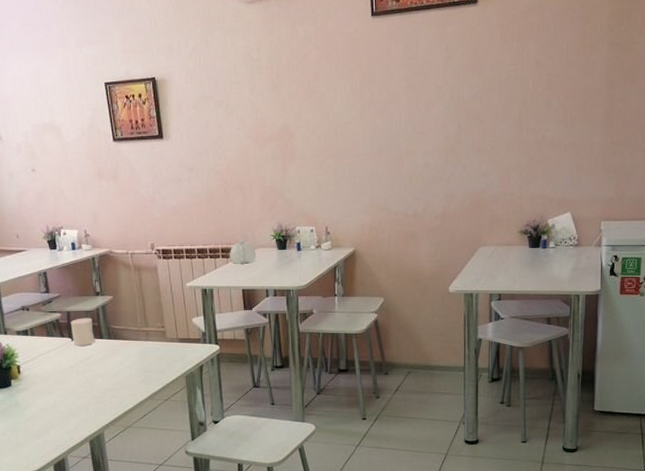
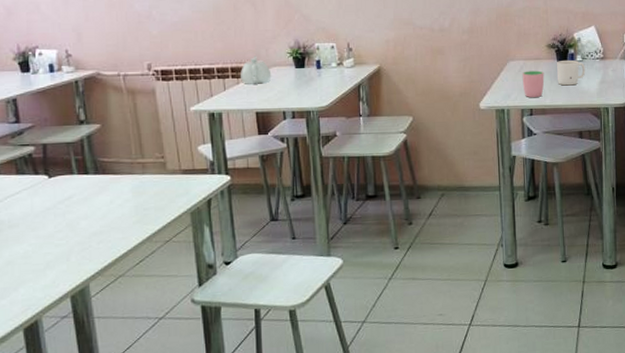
cup: present [70,318,95,347] -> none [47,150,79,185]
cup: none [492,256,515,284] -> present [522,70,545,98]
mug: none [527,247,558,272] -> present [556,60,586,86]

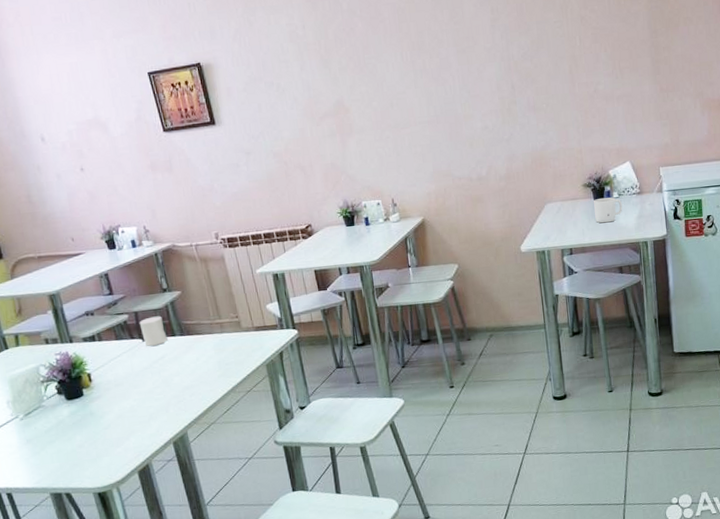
cup: none [47,150,79,185] -> present [139,316,168,347]
teapot: present [241,56,272,84] -> none [297,218,326,245]
cup: present [522,70,545,98] -> none [560,210,583,238]

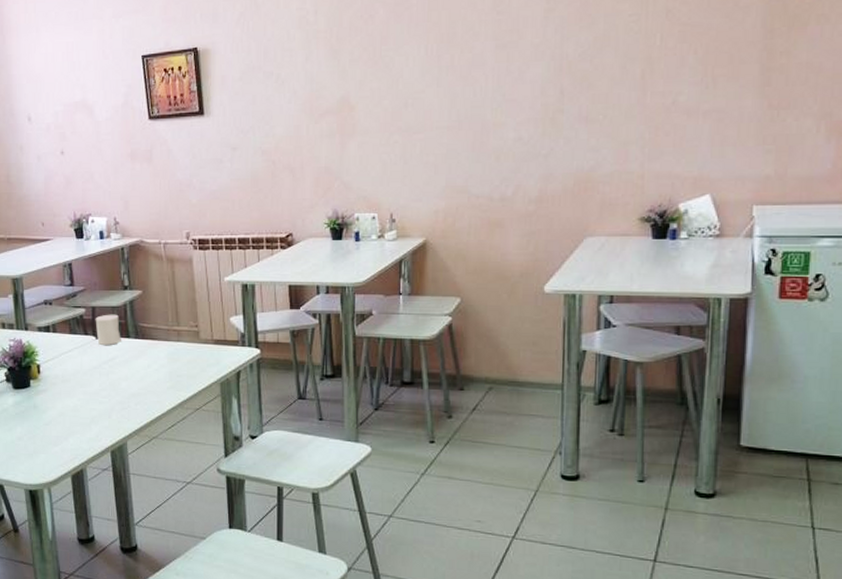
mug: present [593,197,623,224] -> none [650,238,692,269]

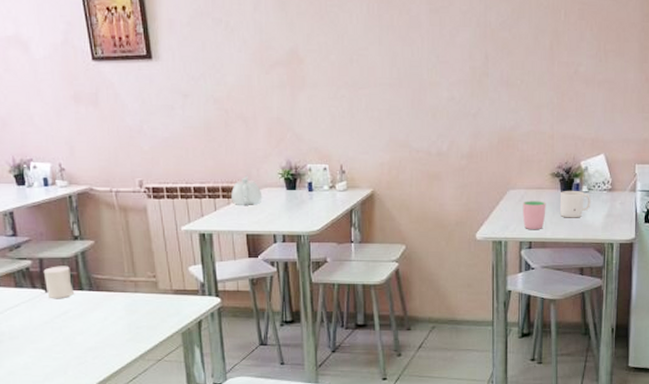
teapot: none [275,226,307,256] -> present [231,175,263,205]
cup: none [602,249,633,283] -> present [522,201,546,230]
mug: none [650,238,692,269] -> present [559,191,591,218]

